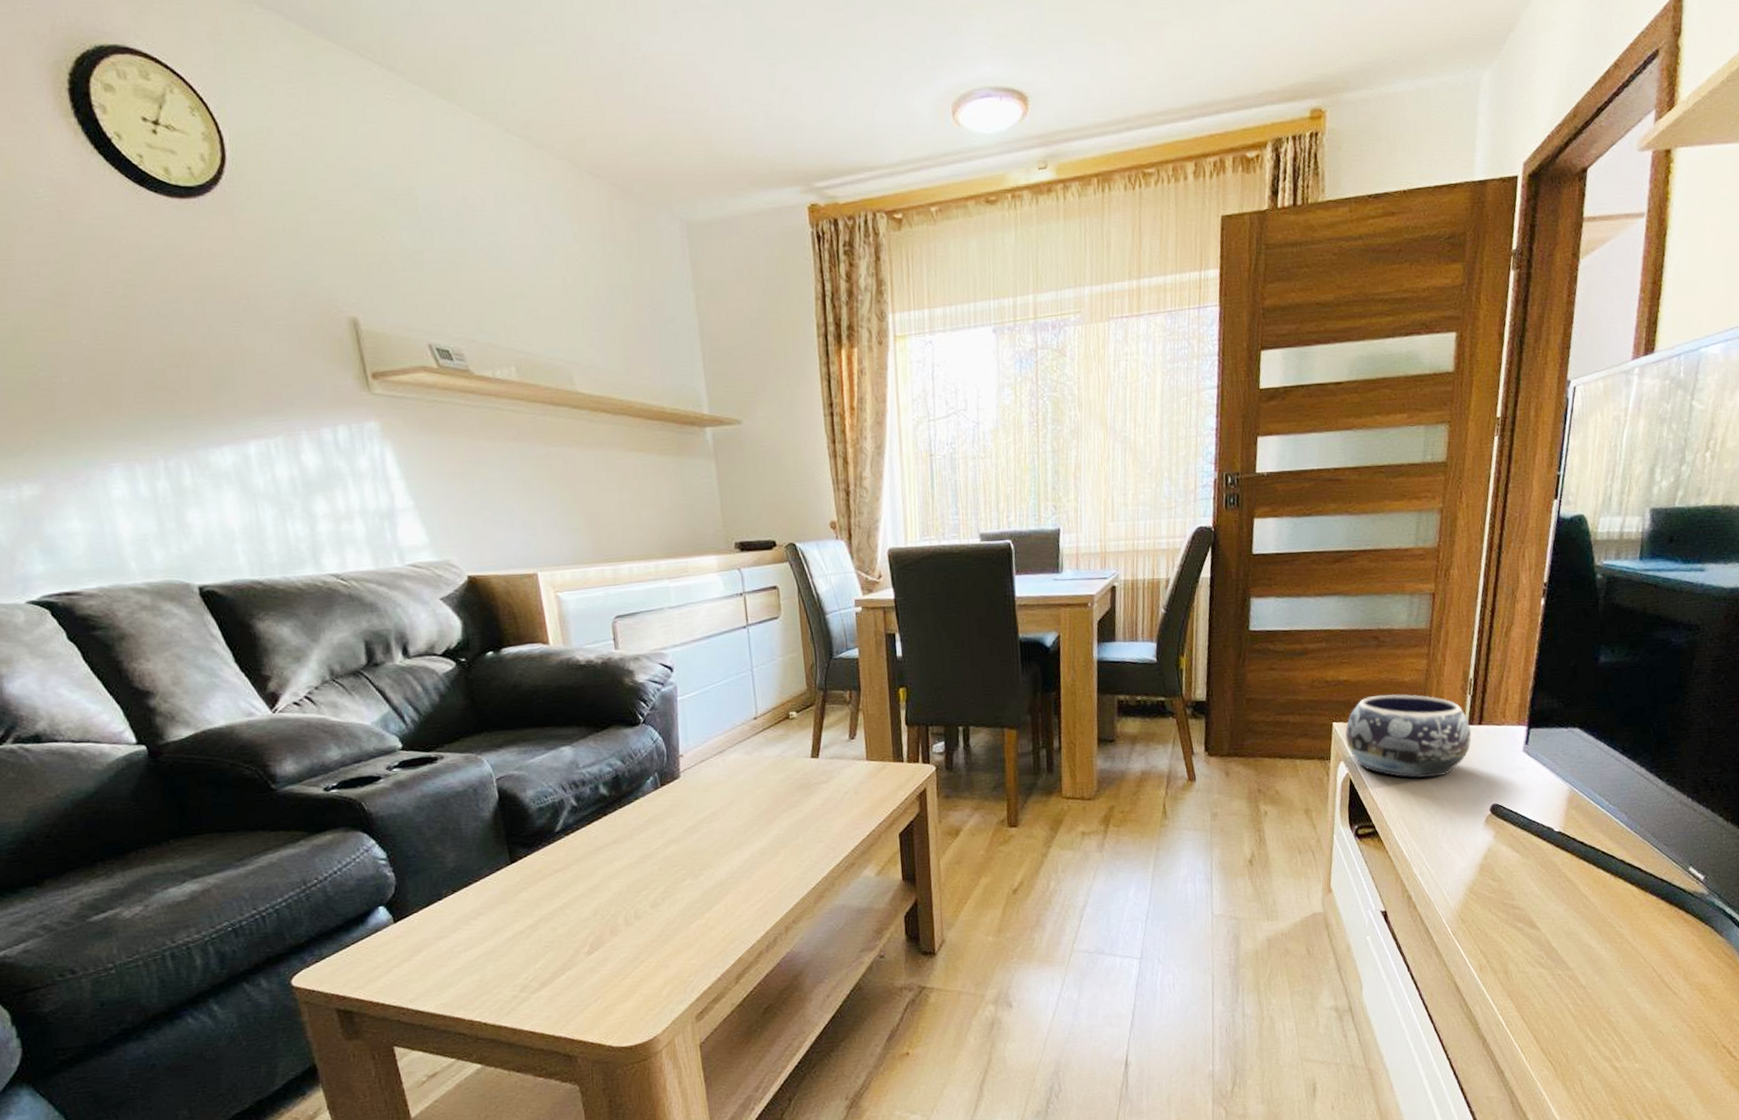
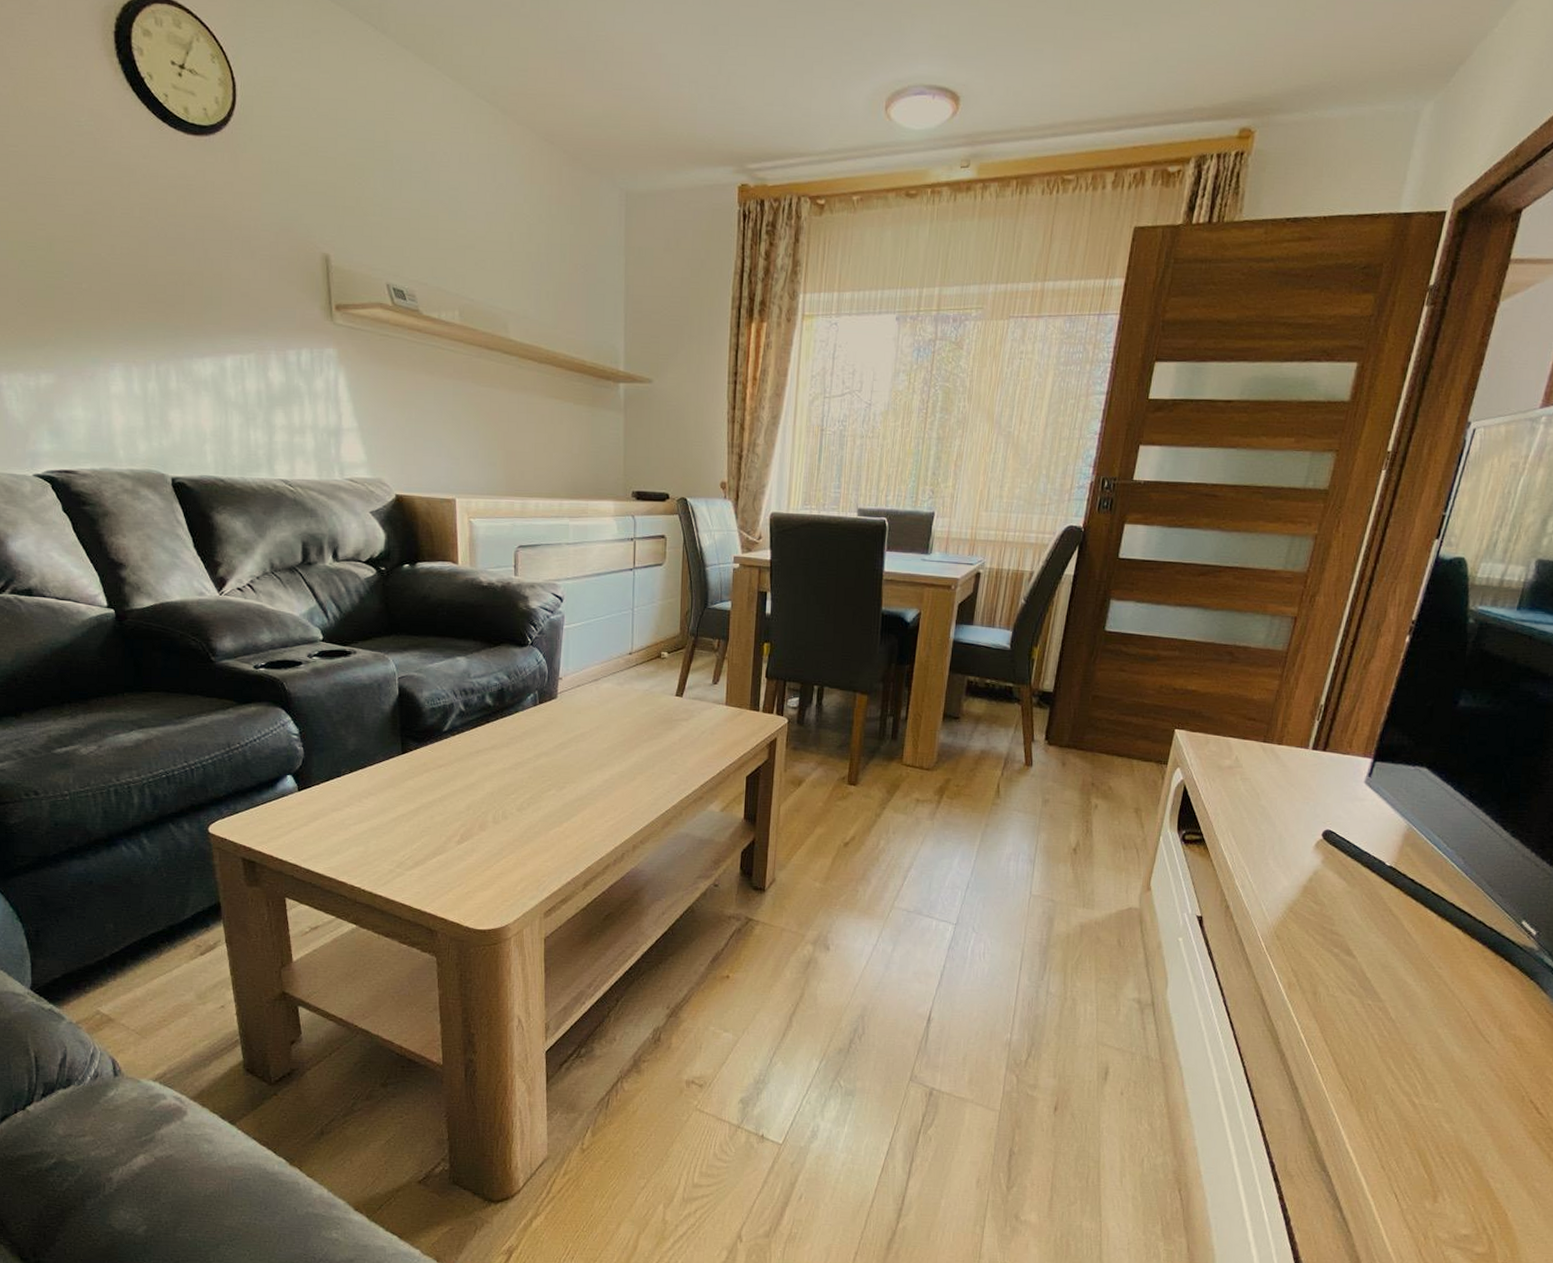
decorative bowl: present [1345,693,1472,779] -> none [1186,709,1315,796]

